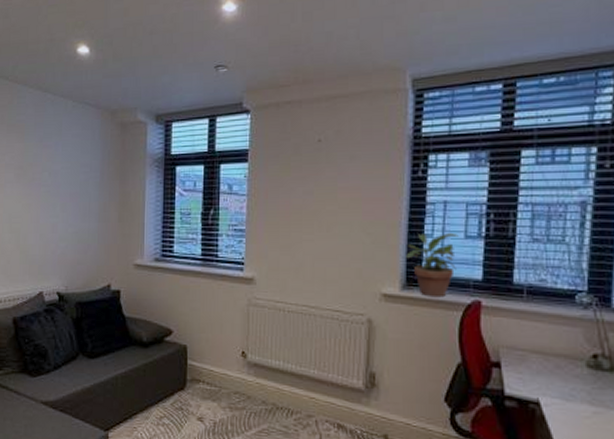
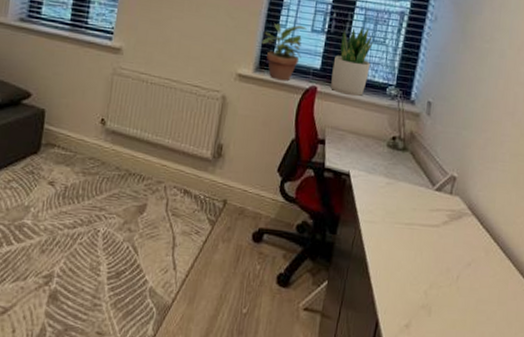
planter: none [498,226,549,309] -> present [331,27,373,97]

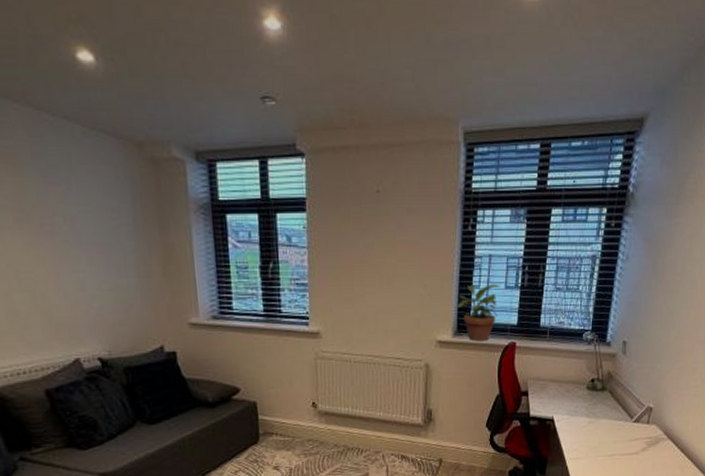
planter: present [331,27,373,97] -> none [529,277,567,347]

